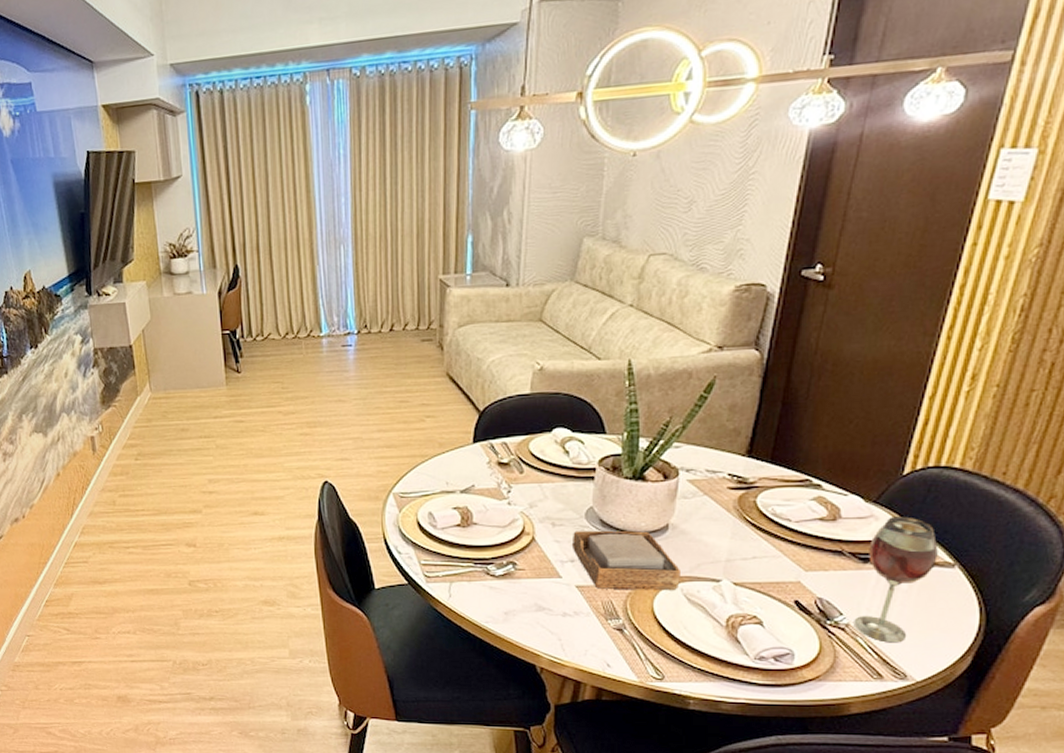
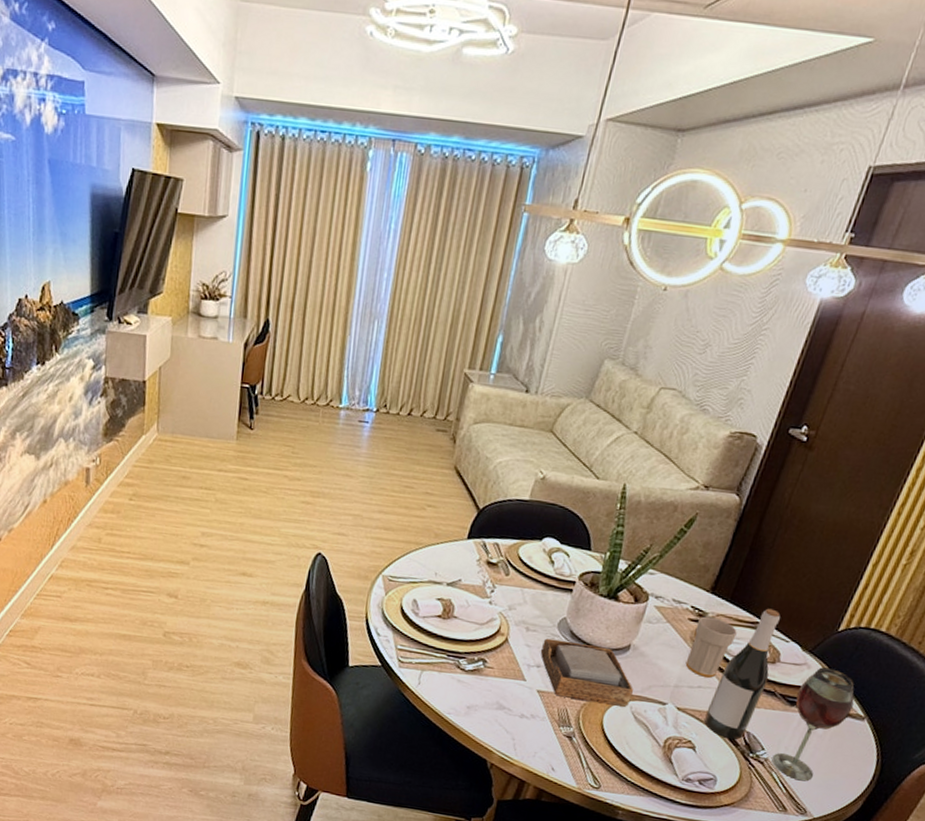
cup: none [733,482,785,546] -> present [685,616,737,678]
wine bottle: none [766,463,832,609] -> present [704,608,781,741]

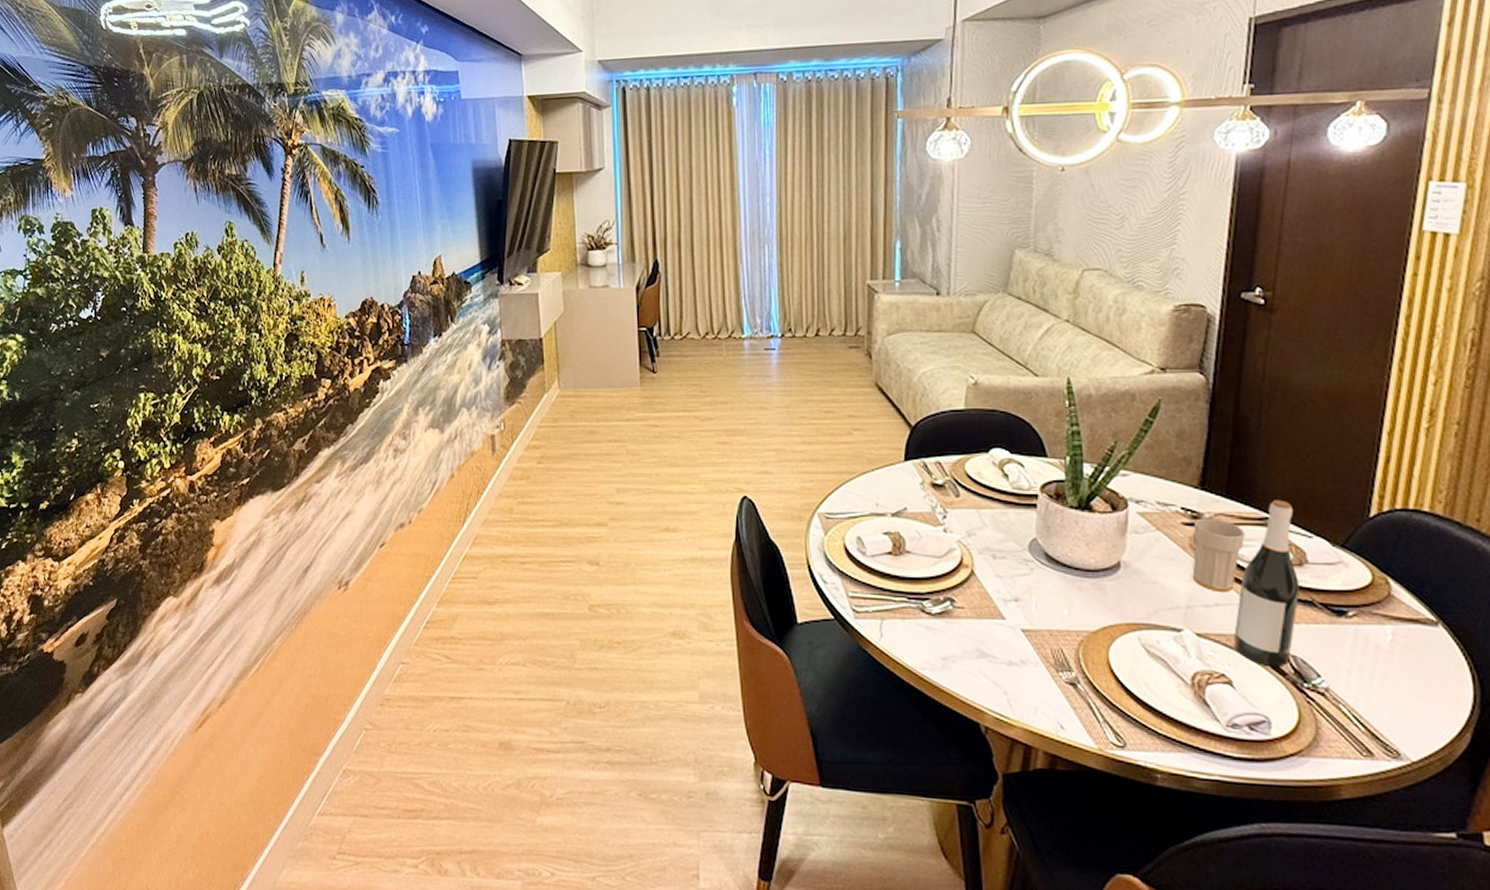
napkin holder: present [540,638,633,708] -> none [1014,565,1137,641]
wineglass: present [771,667,855,782] -> none [1334,564,1418,714]

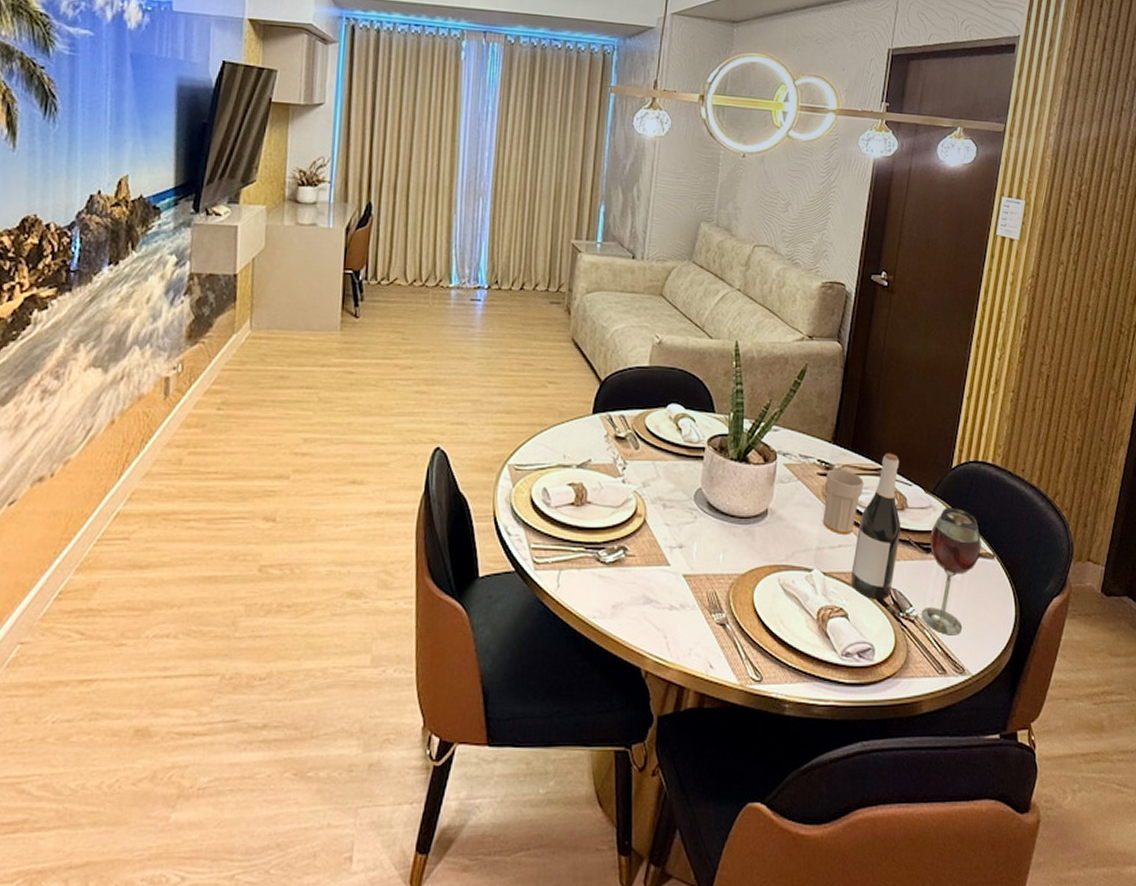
wineglass: none [1334,564,1418,714] -> present [921,508,981,636]

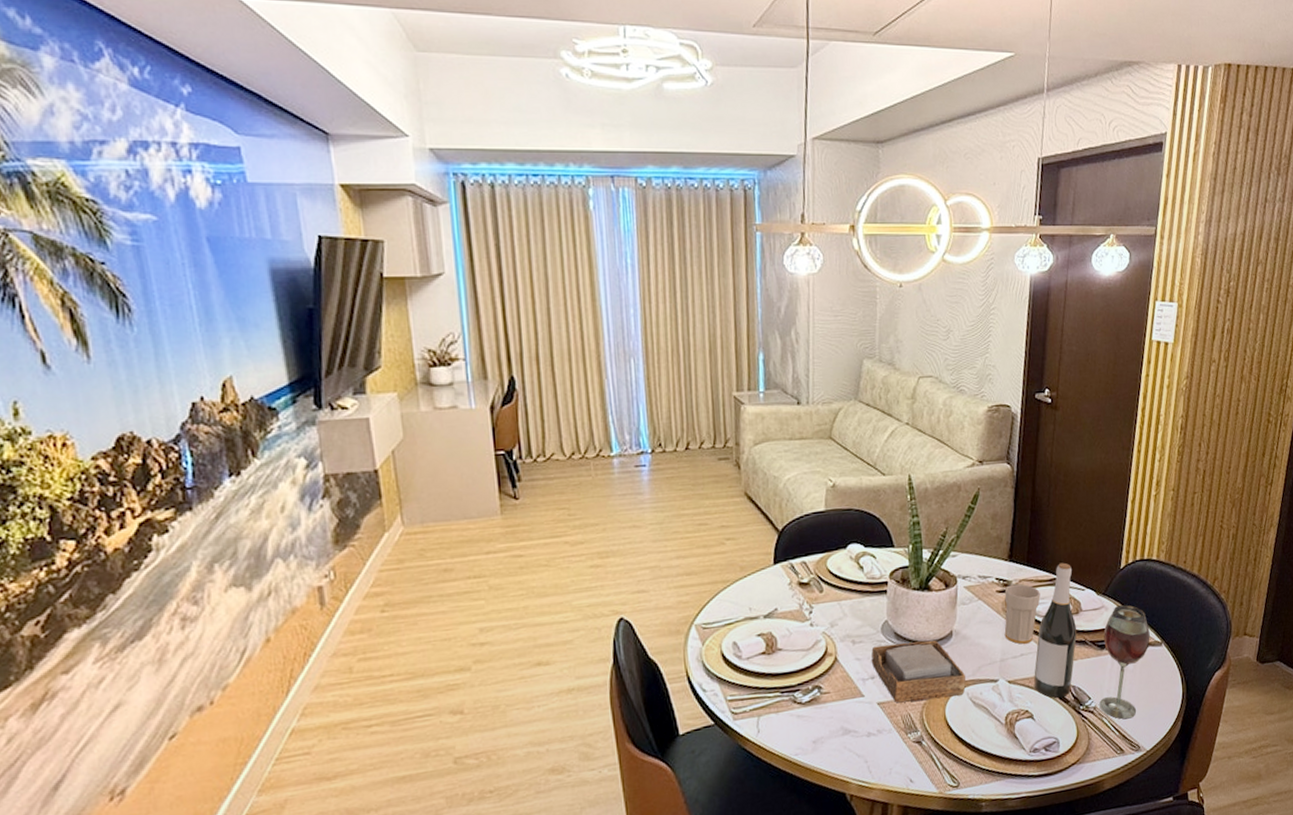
napkin holder: none [680,514,778,581] -> present [871,640,966,703]

